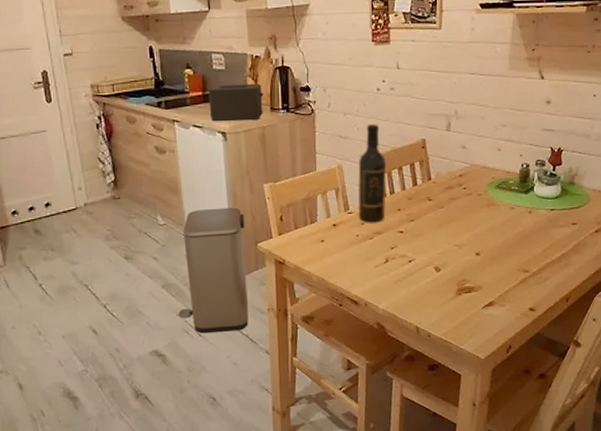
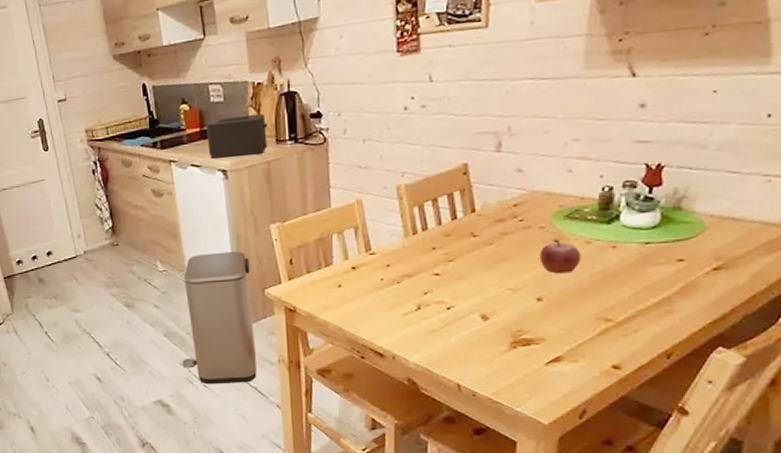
wine bottle: present [357,124,387,222] -> none [381,149,418,264]
fruit: none [478,204,507,233] -> present [539,239,581,274]

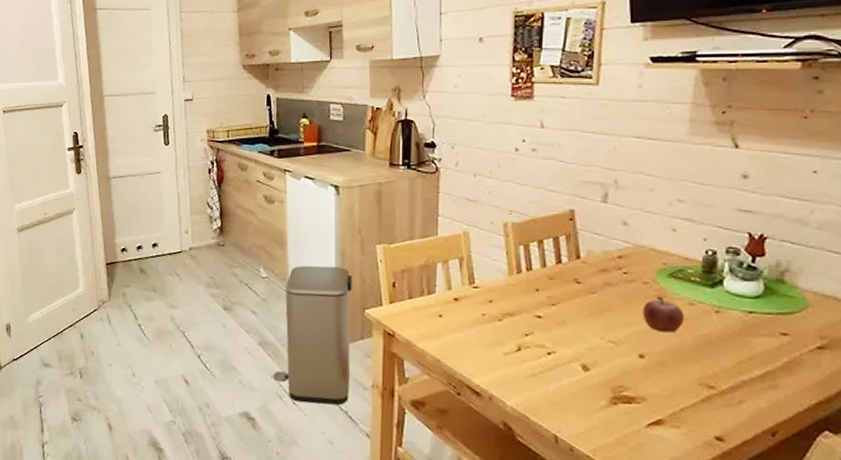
toaster: present [206,113,268,159] -> none [323,135,383,176]

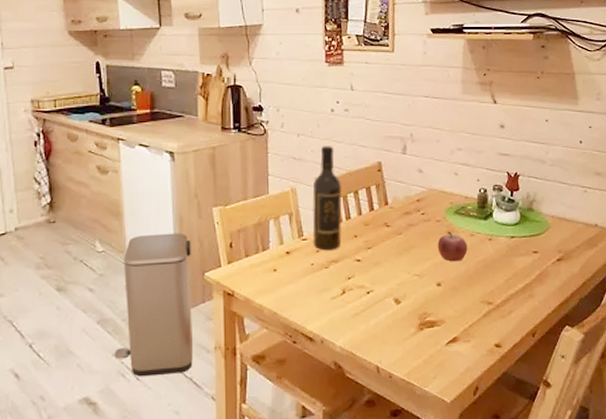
wine bottle: none [485,188,524,301] -> present [312,146,342,250]

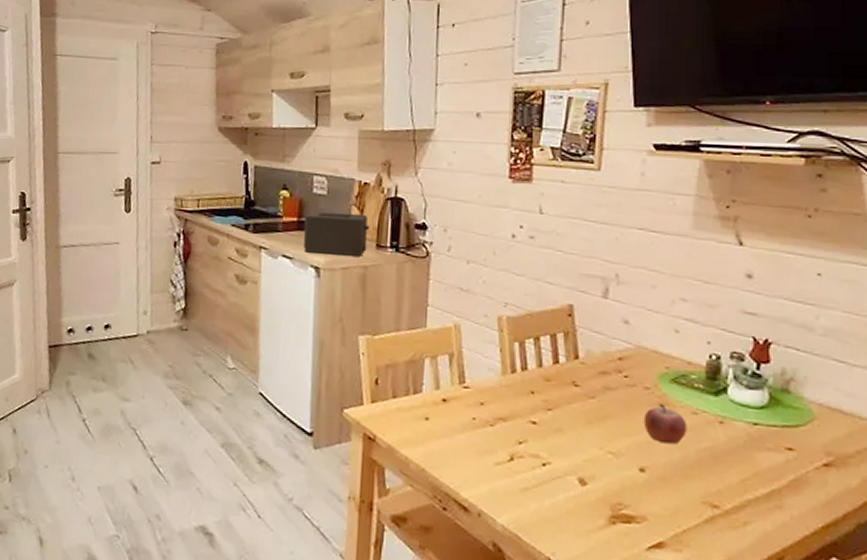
pedal bin: present [114,233,193,377] -> none [236,356,331,520]
toaster: none [156,102,215,140] -> present [303,211,370,258]
wine bottle: present [312,146,342,250] -> none [476,278,519,404]

